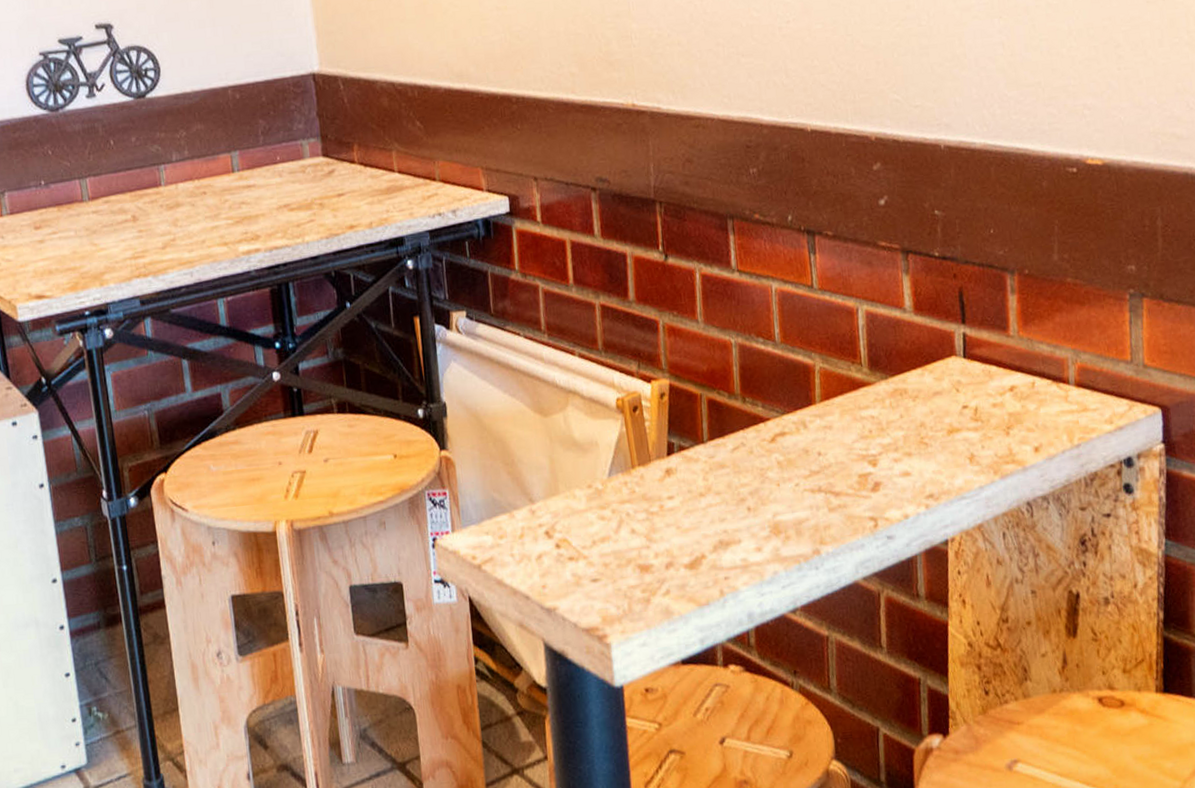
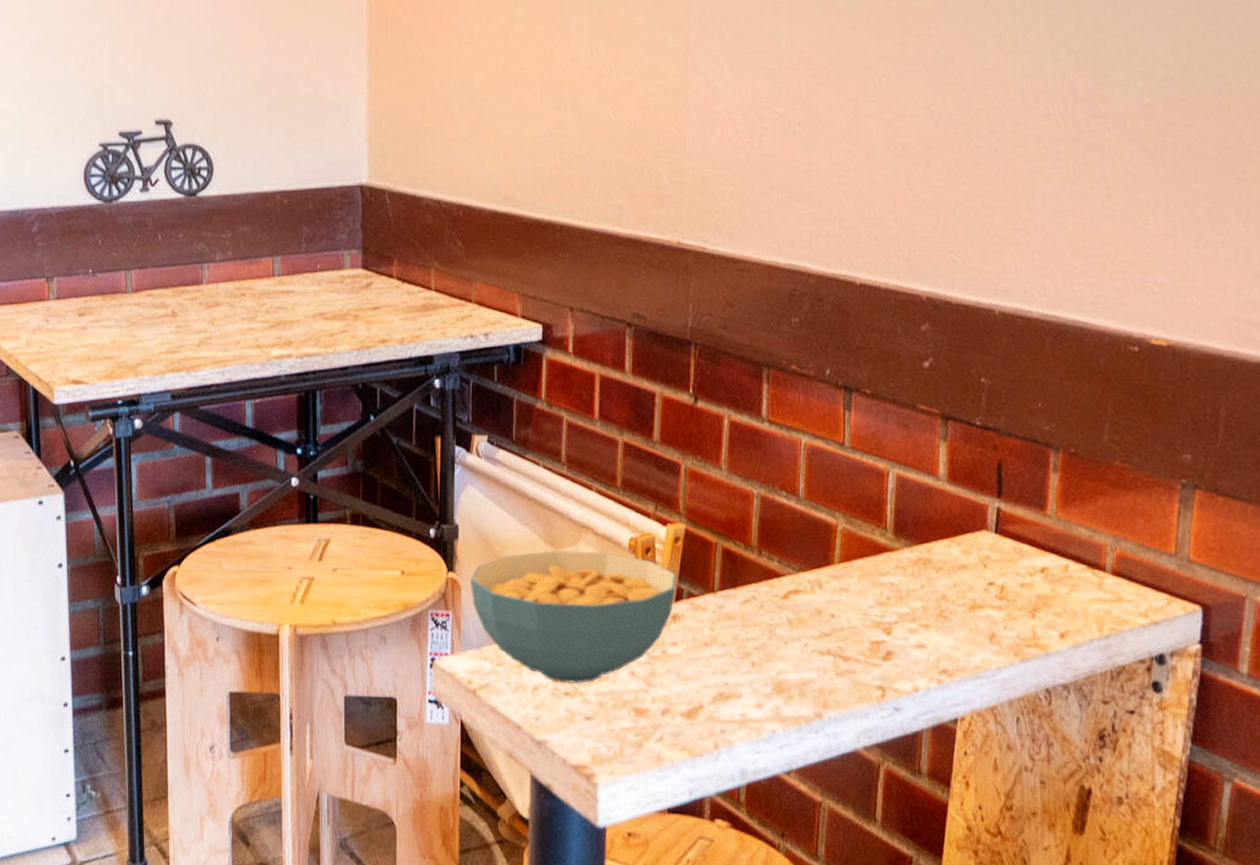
cereal bowl: none [463,414,667,549] -> present [470,550,677,684]

